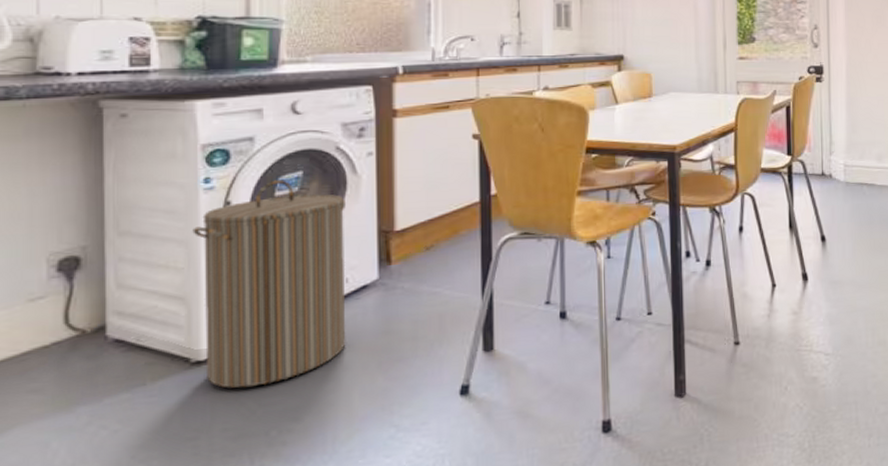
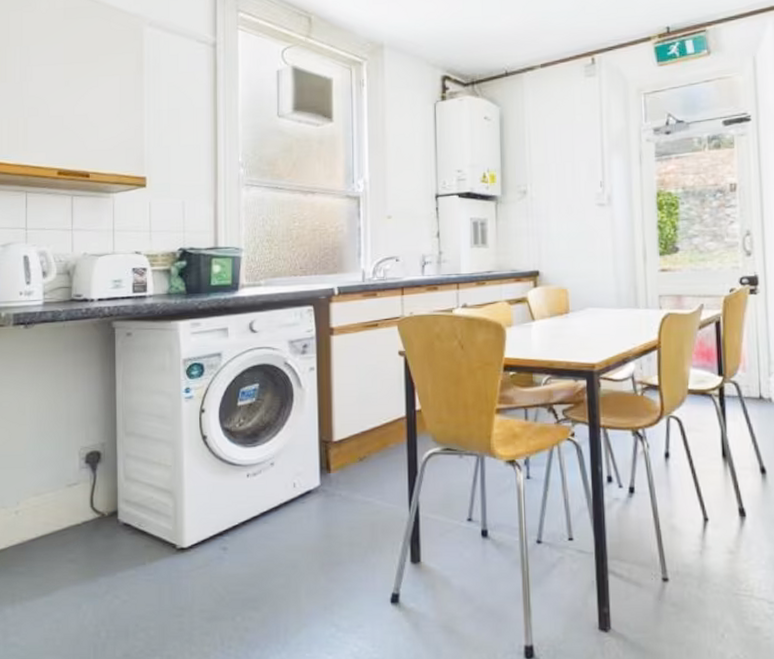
laundry hamper: present [192,180,346,388] -> none [177,391,295,575]

